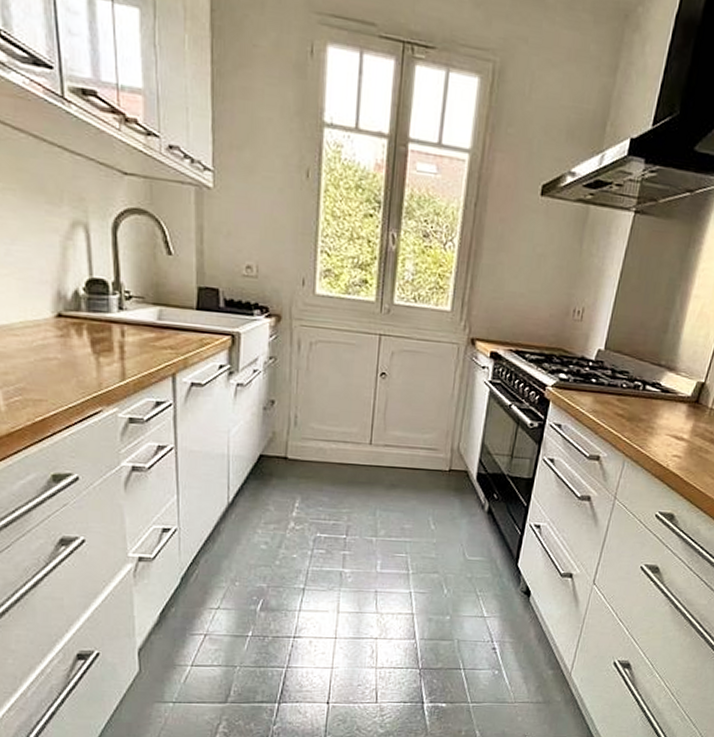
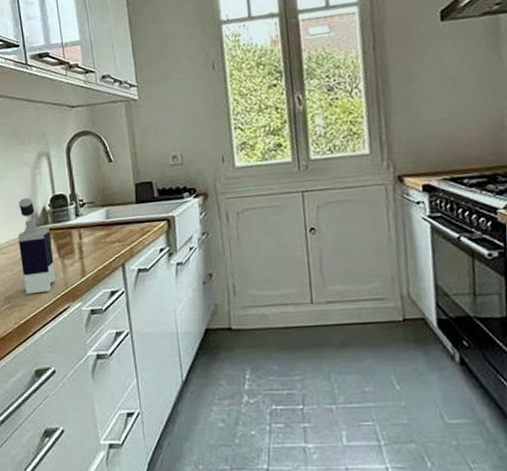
perfume bottle: none [38,273,87,391] -> present [18,197,56,295]

